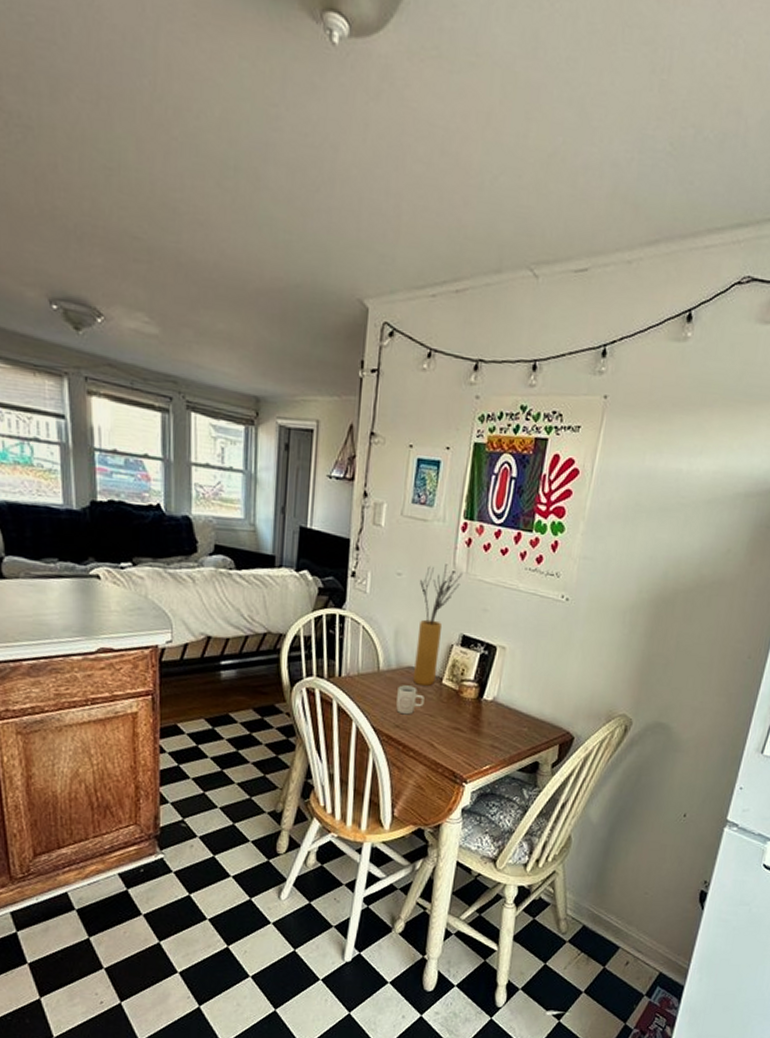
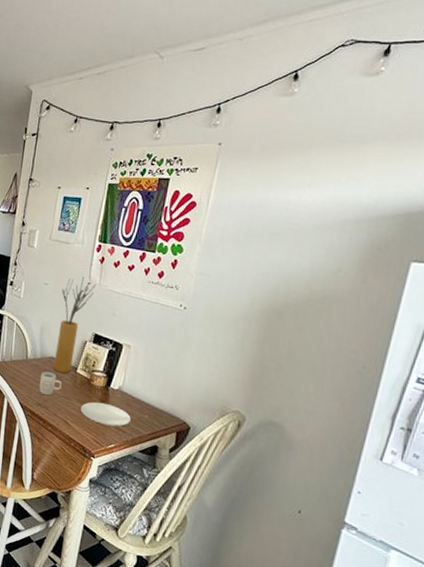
plate: none [449,717,508,745] -> present [81,402,131,427]

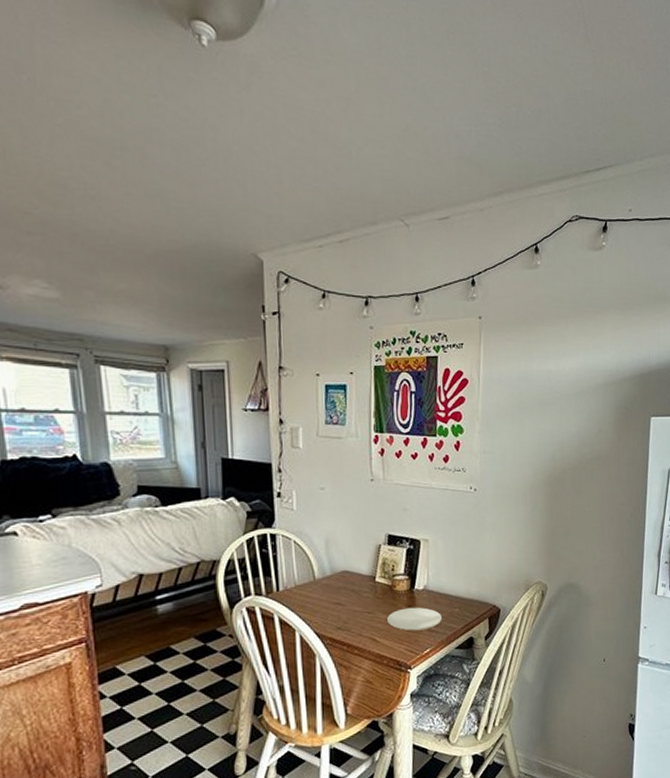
mug: present [38,371,62,396] -> none [334,588,361,617]
vase: present [54,277,96,375] -> none [343,474,380,588]

